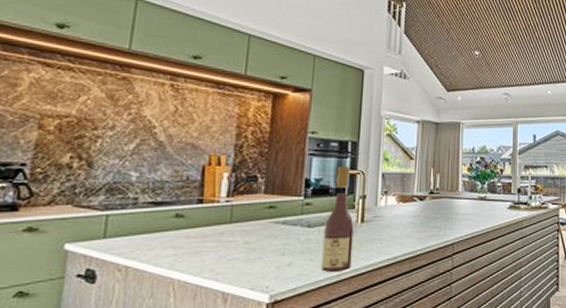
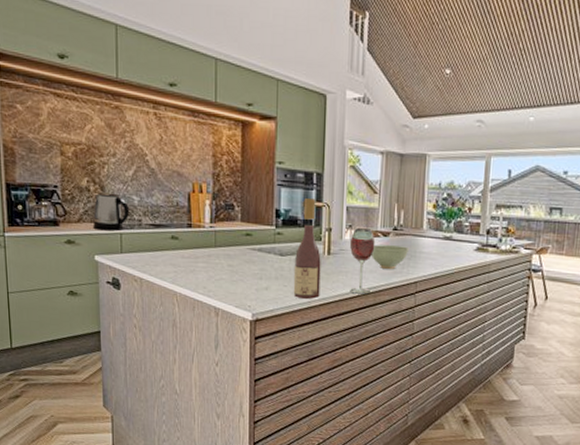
kettle: none [69,169,124,213] -> present [93,192,130,231]
wineglass: none [384,194,412,261] -> present [350,228,375,294]
bowl: none [407,209,446,233] -> present [371,244,410,269]

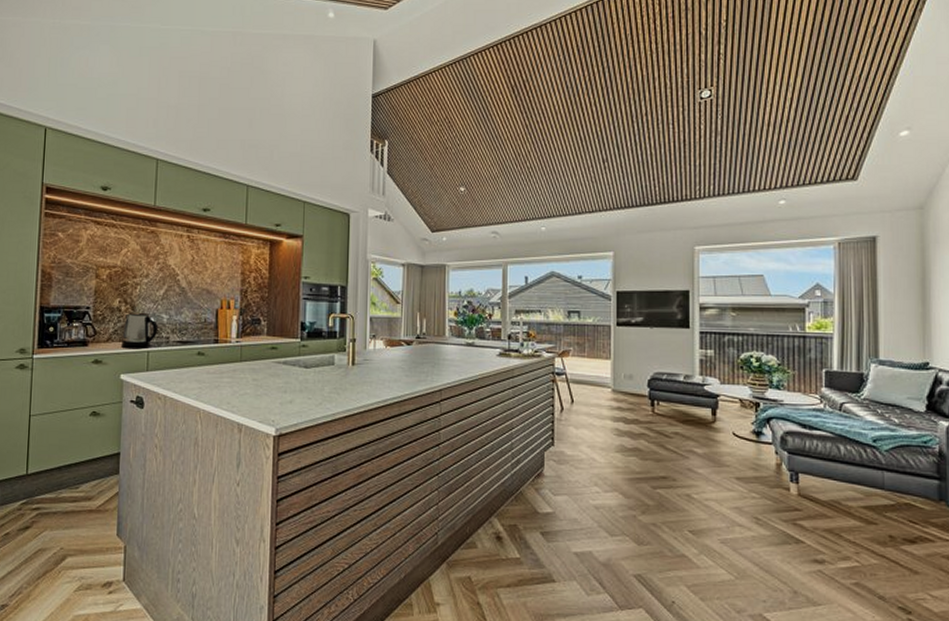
wine bottle: present [293,198,321,300] -> none [317,311,346,412]
wineglass: present [350,228,375,294] -> none [374,338,399,404]
bowl: present [371,244,410,269] -> none [395,353,433,377]

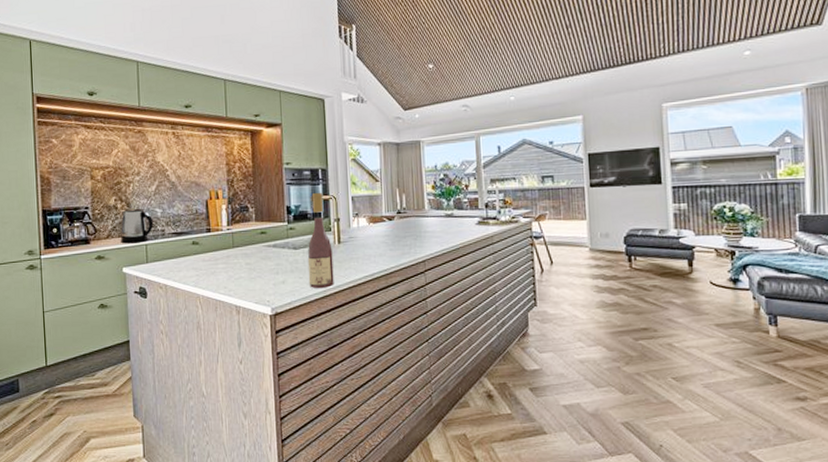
wine bottle: none [317,311,346,412] -> present [307,193,334,289]

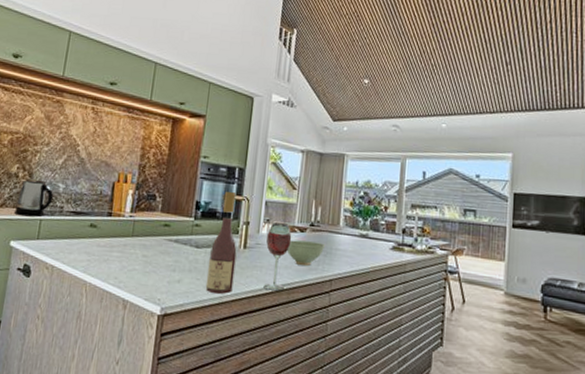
wineglass: none [358,215,382,278] -> present [263,223,292,291]
bowl: none [378,228,415,251] -> present [286,240,326,266]

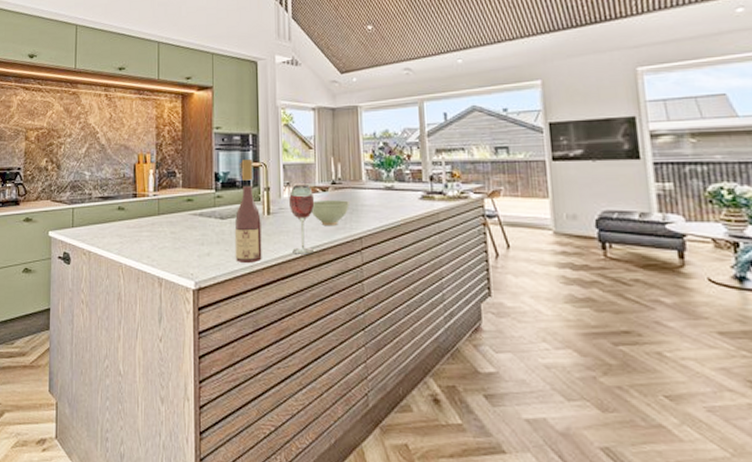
kettle: present [15,179,54,217] -> none [49,170,82,207]

